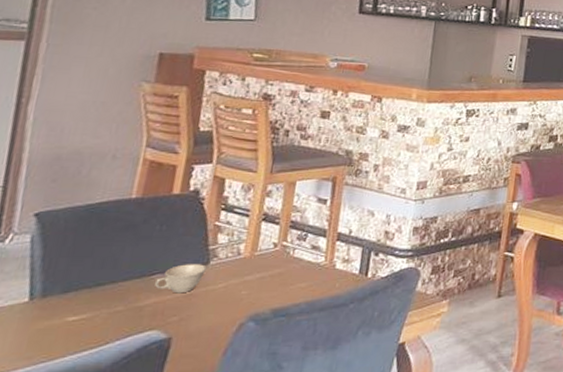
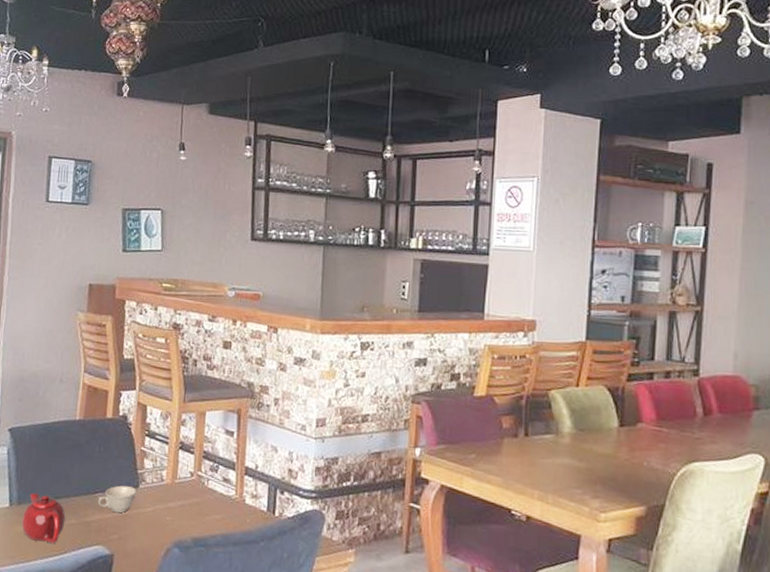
teapot: none [45,282,110,336] -> present [21,493,66,544]

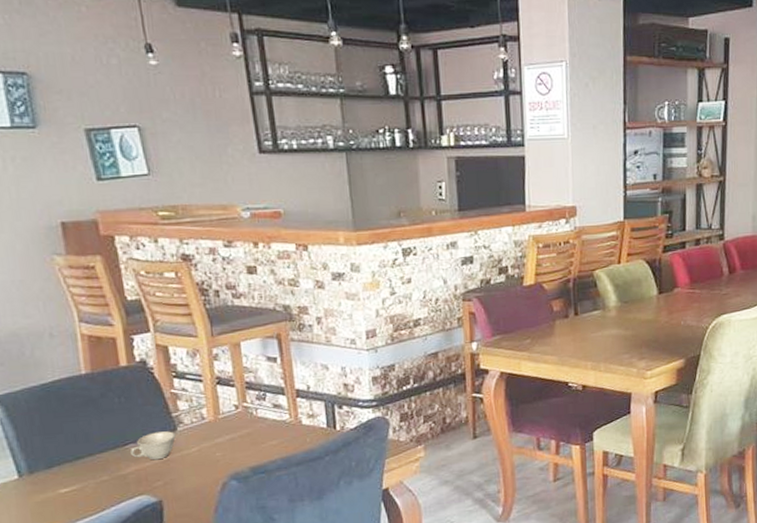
teapot: present [21,493,66,544] -> none [38,457,95,506]

